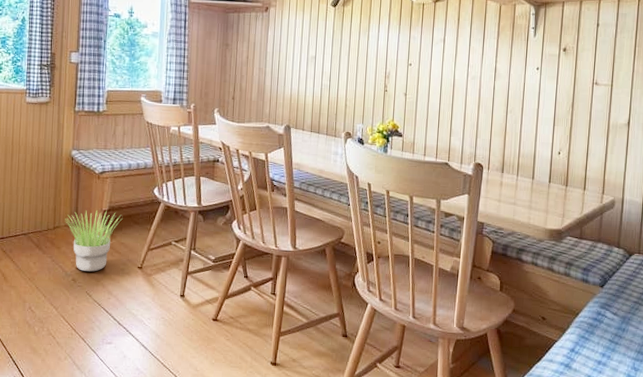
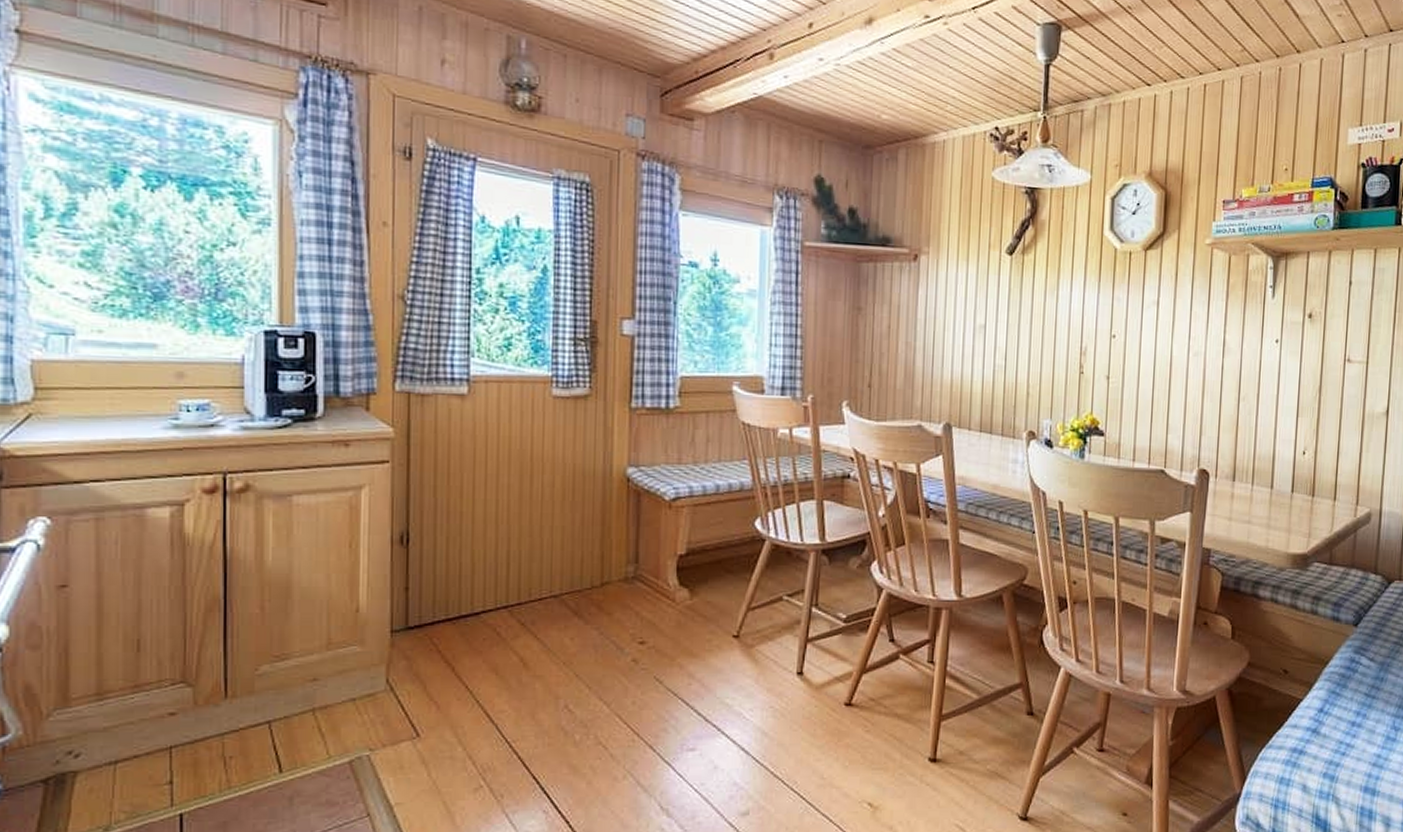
potted plant: present [65,210,122,272] -> none [618,555,707,647]

